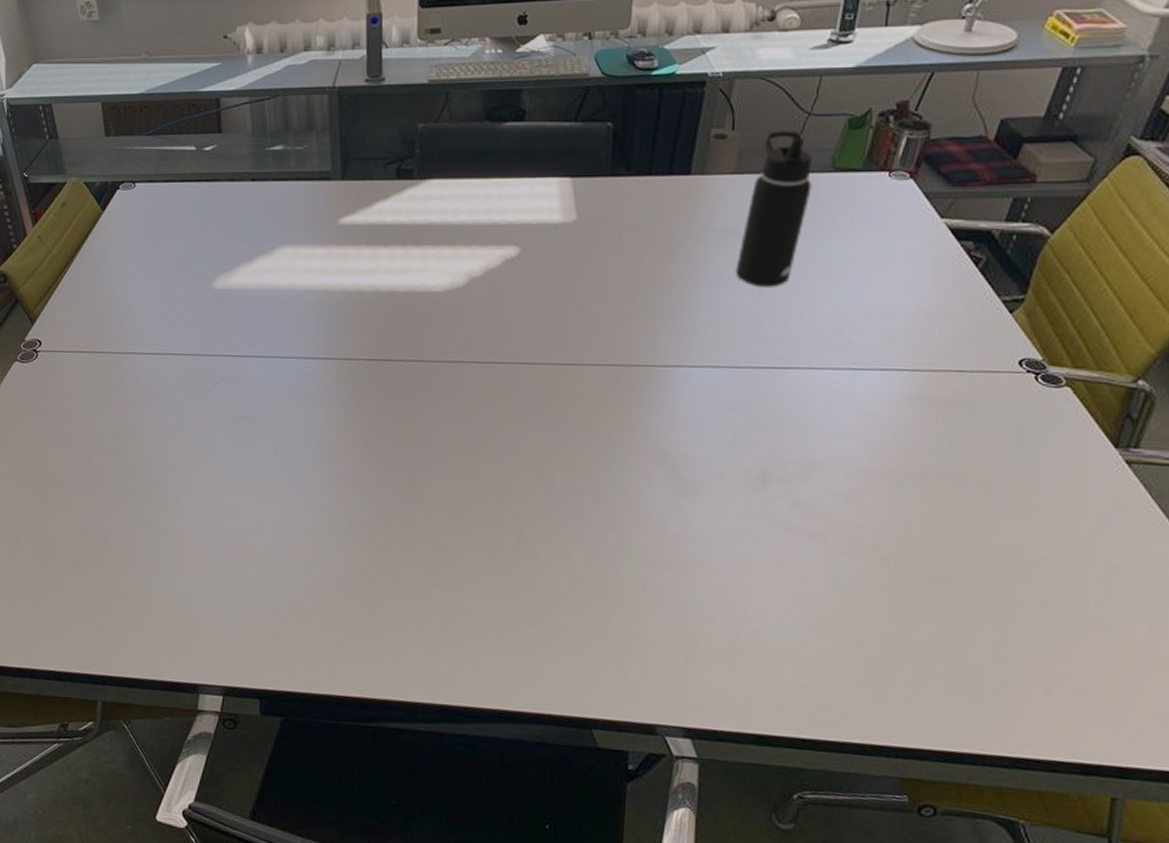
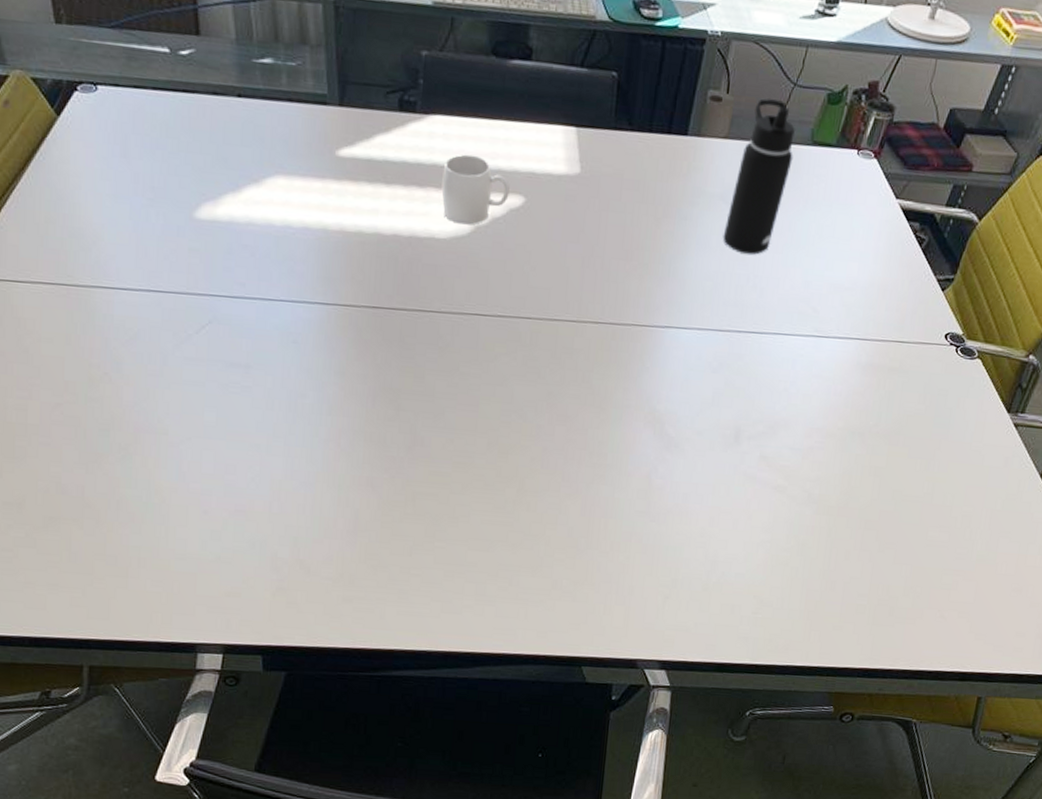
mug: none [437,212,505,277] -> present [441,154,510,225]

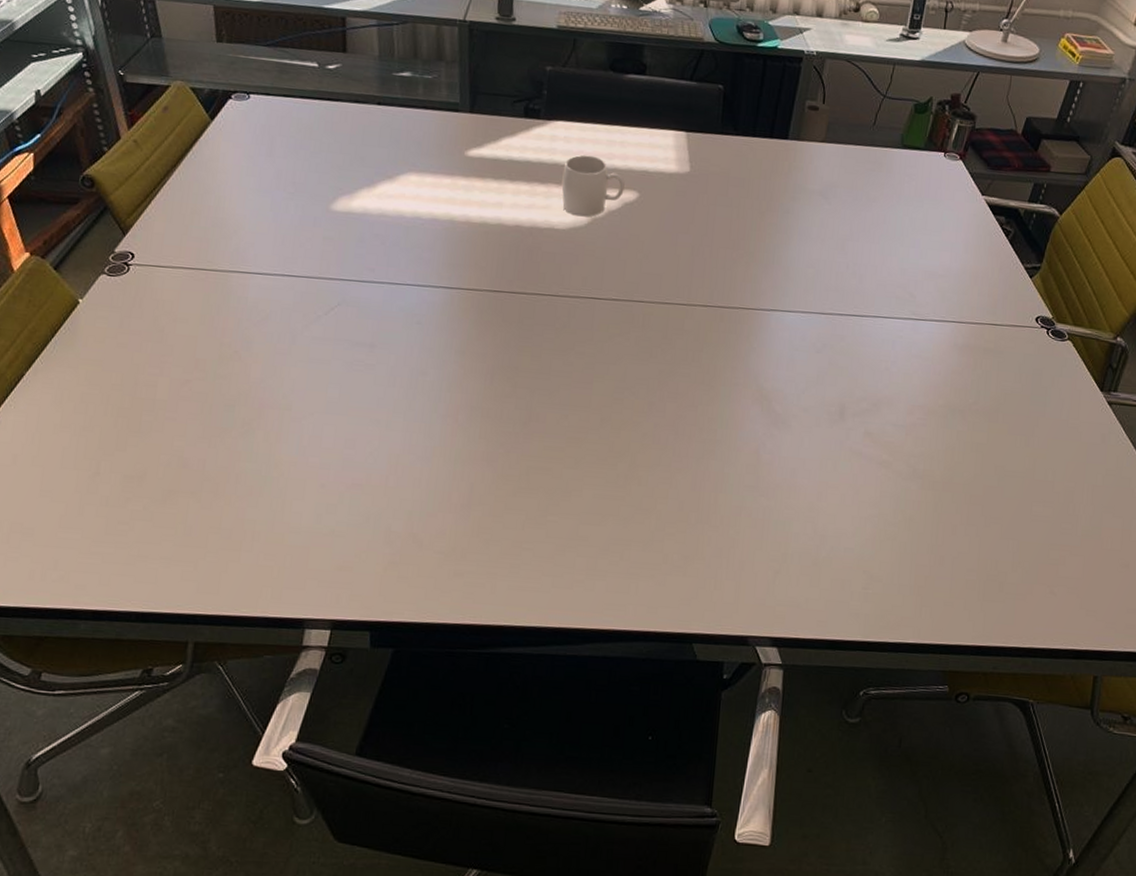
water bottle: present [723,98,795,254] -> none [823,108,886,244]

